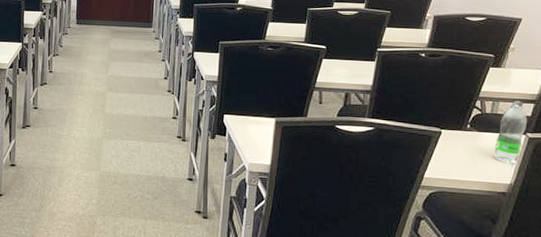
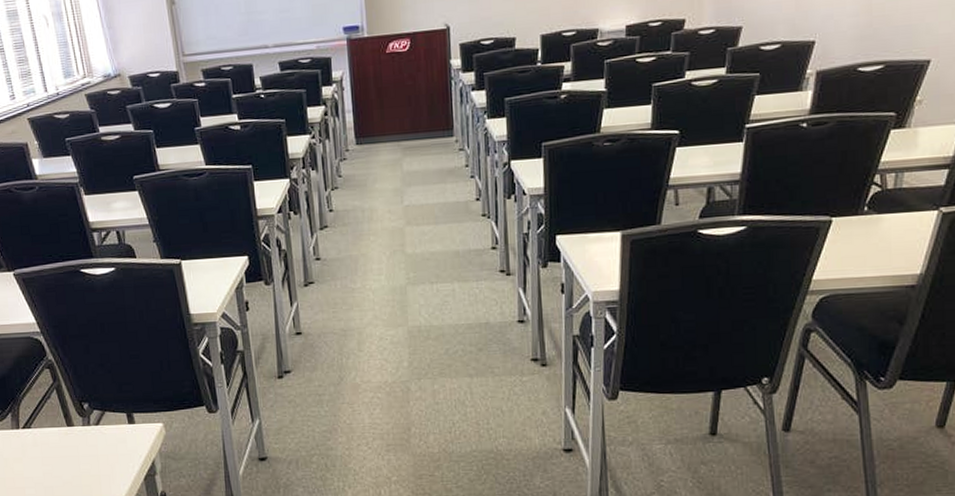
bottle: present [494,100,528,164] -> none [899,168,941,249]

